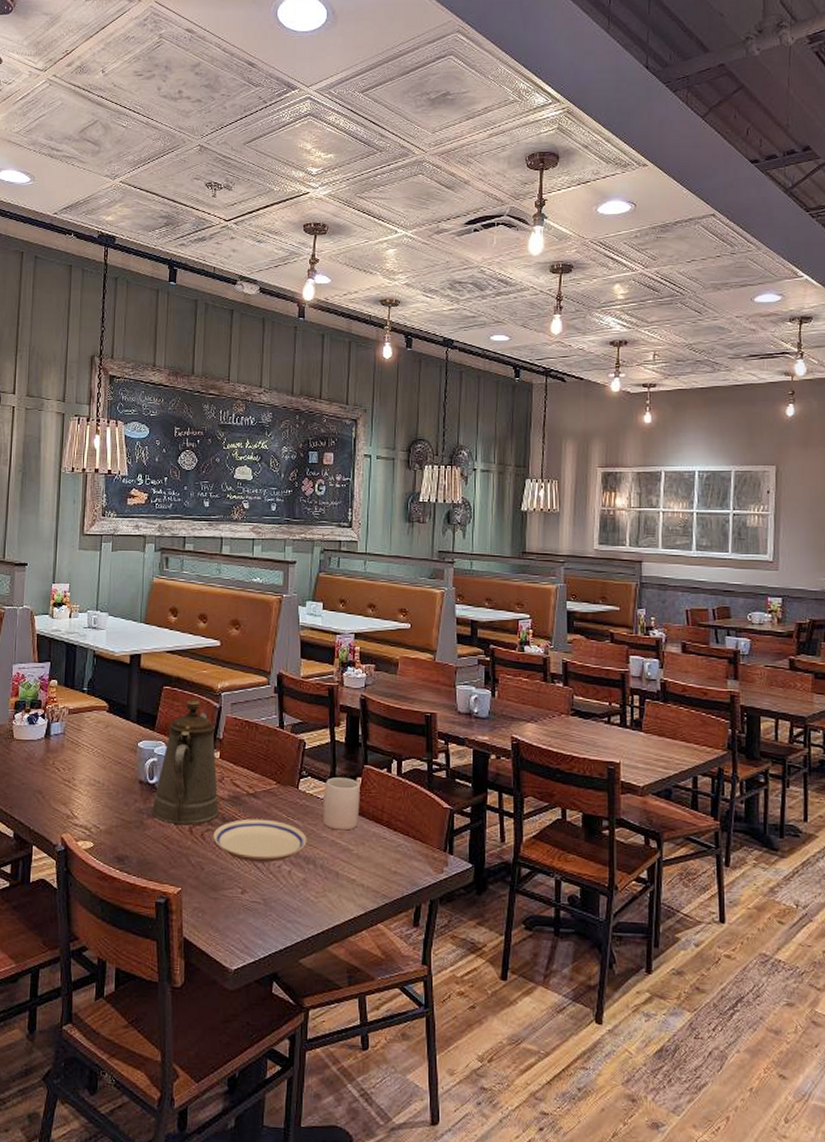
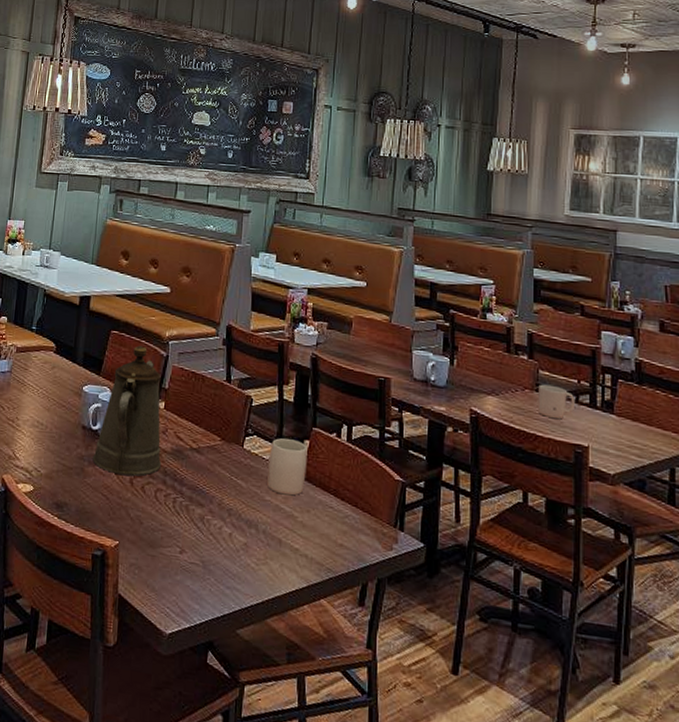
plate: present [213,818,307,863] -> none [153,474,250,523]
mug: none [572,708,608,740] -> present [537,384,576,420]

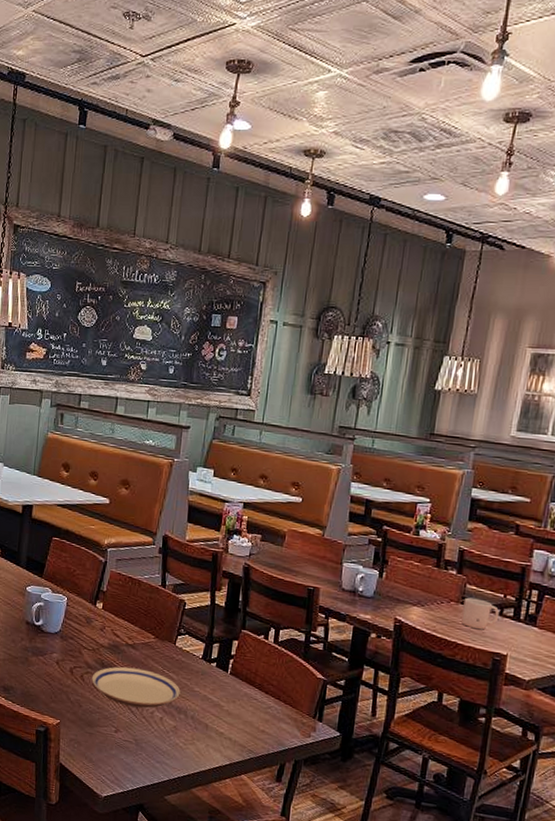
coffee pot: present [92,345,162,476] -> none [36,552,100,667]
plate: none [153,474,250,523] -> present [91,666,181,709]
mug: present [267,438,308,496] -> none [197,638,236,688]

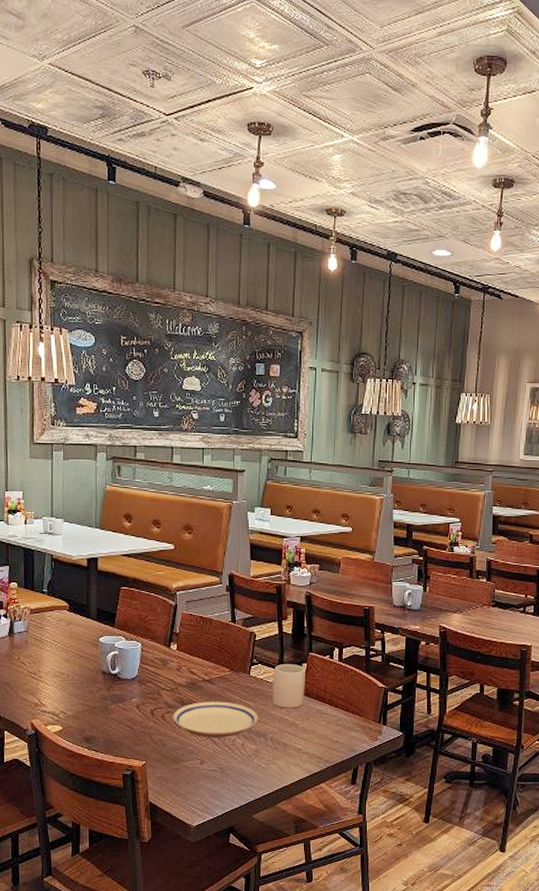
mug: none [197,638,236,688] -> present [272,664,305,709]
mug: present [460,597,500,630] -> none [492,600,523,627]

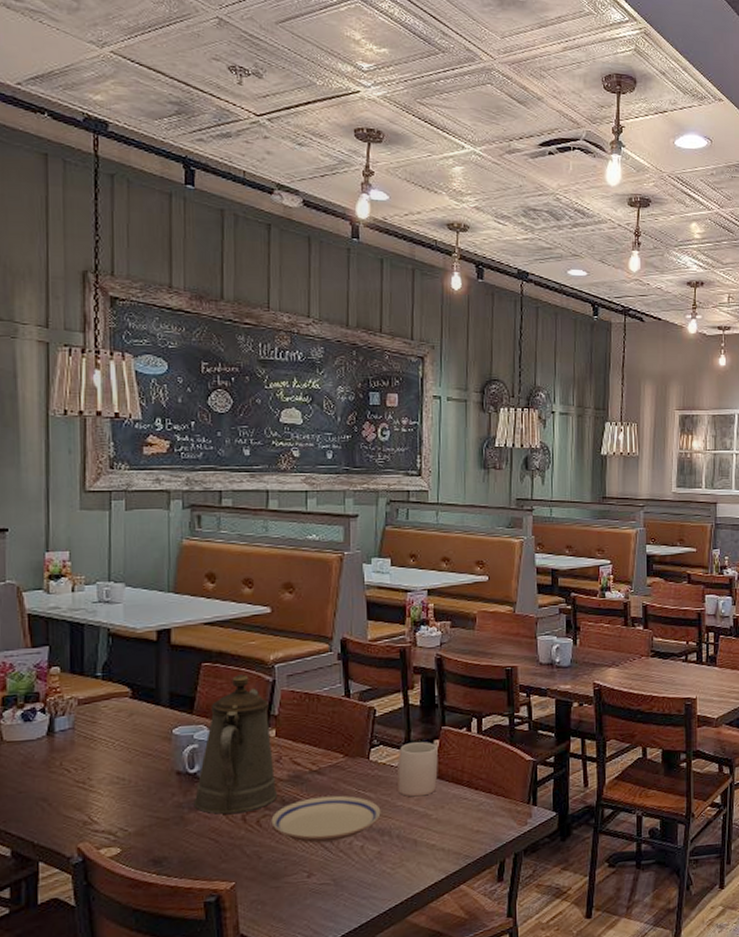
coffee pot: none [115,598,178,709] -> present [193,674,278,814]

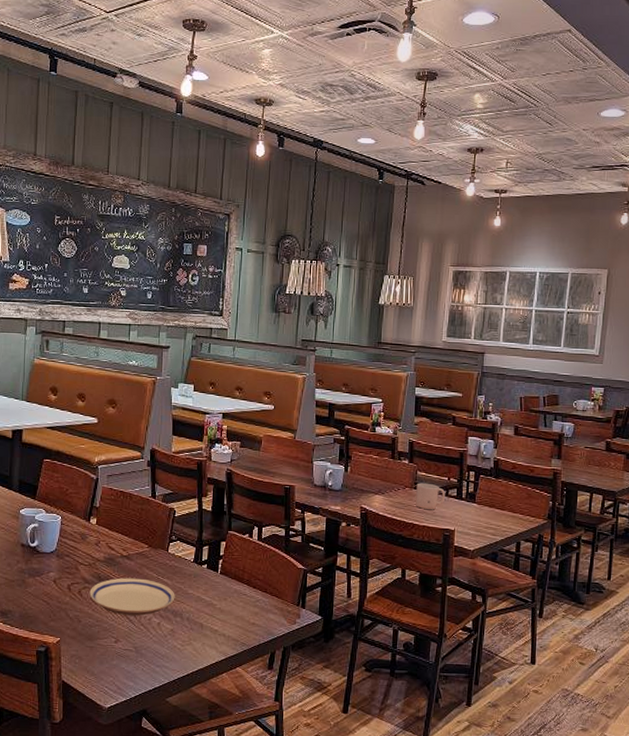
coffee pot: present [193,674,278,814] -> none [32,471,96,583]
mug: present [397,742,438,797] -> none [190,542,224,588]
mug: none [652,649,685,679] -> present [415,483,446,510]

